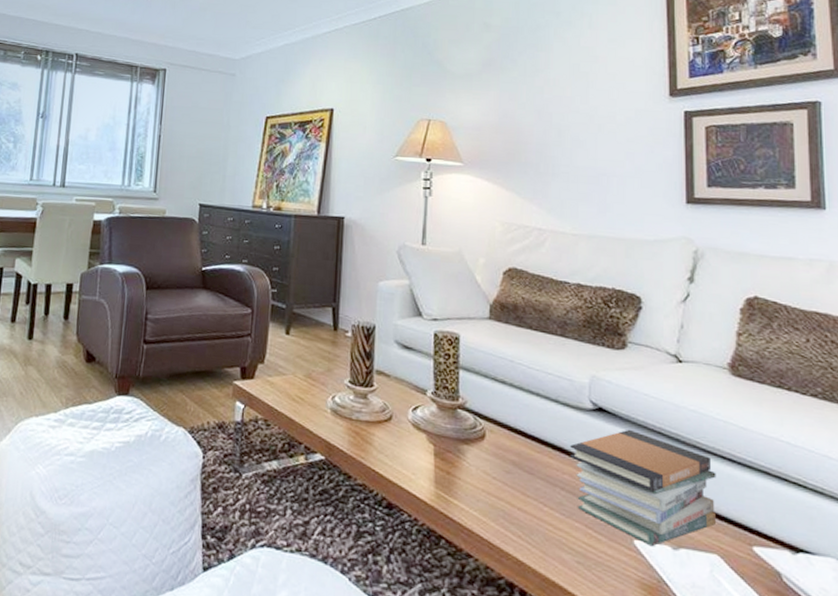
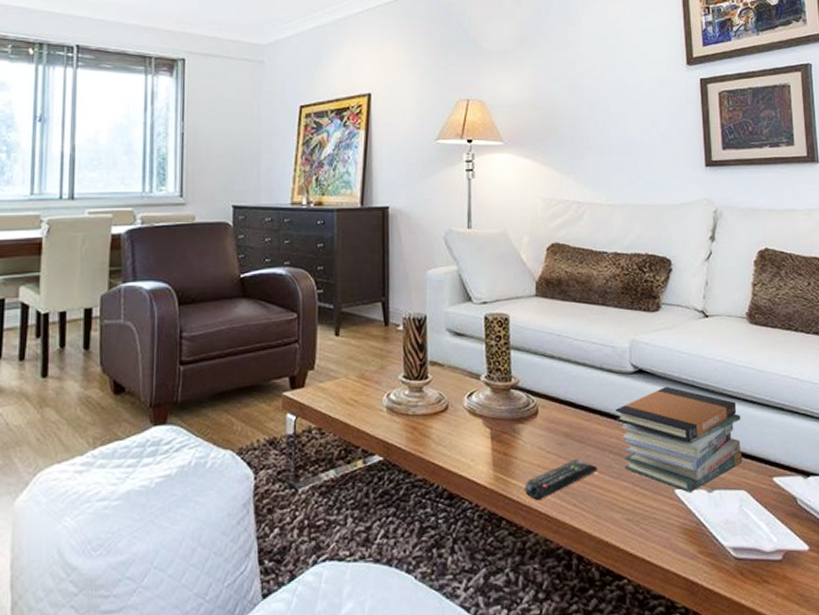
remote control: none [467,490,548,525] -> present [525,459,598,500]

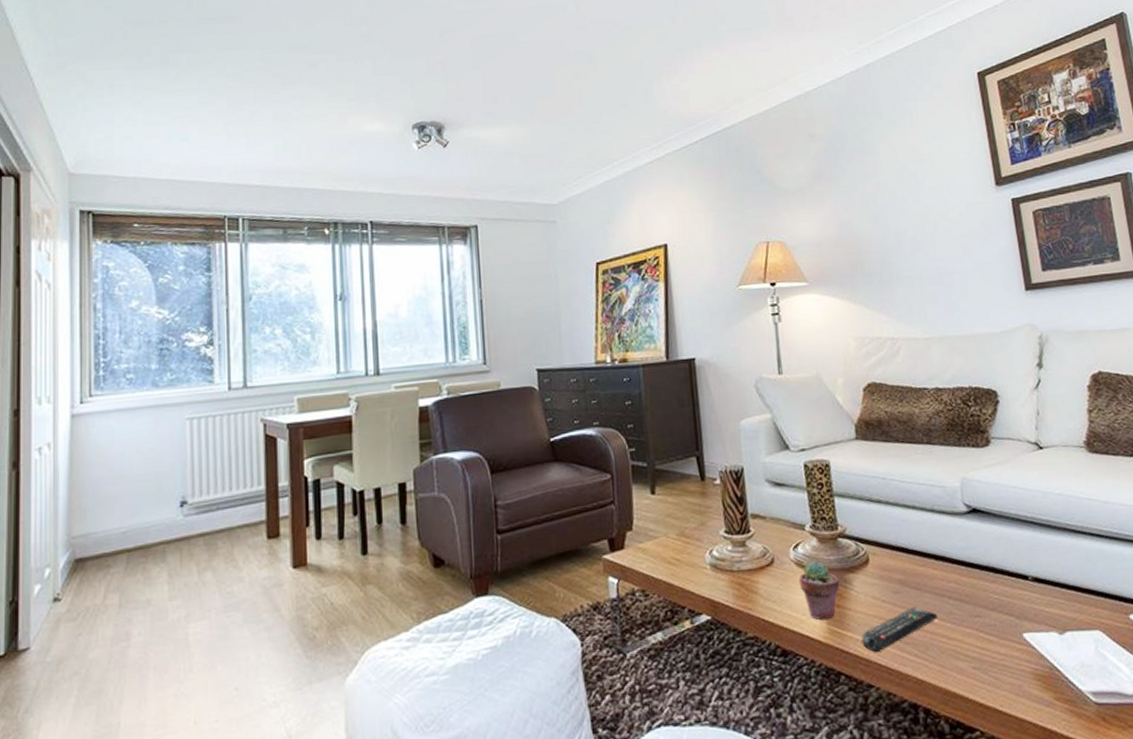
potted succulent: none [470,410,509,467] -> present [798,561,840,621]
book stack: present [616,386,742,493] -> none [951,524,1094,637]

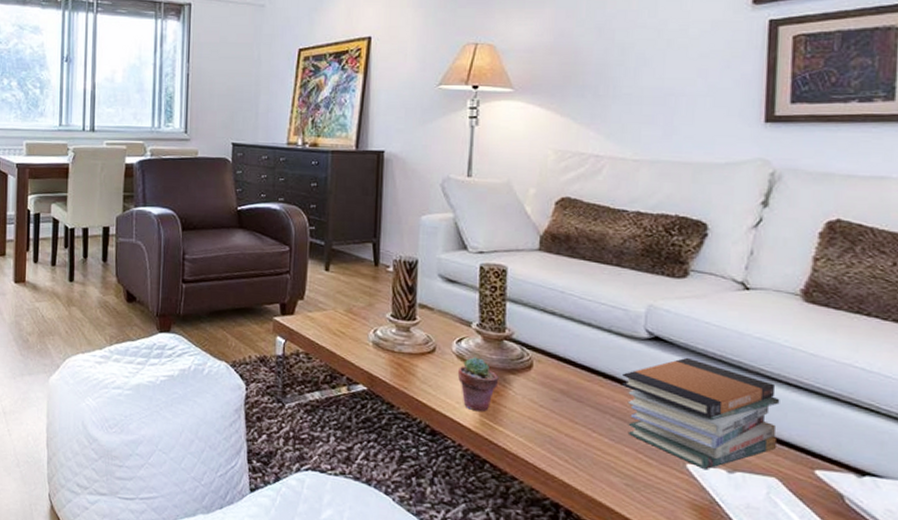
remote control: present [861,607,938,652] -> none [512,417,597,450]
book stack: none [951,524,1094,637] -> present [622,357,780,470]

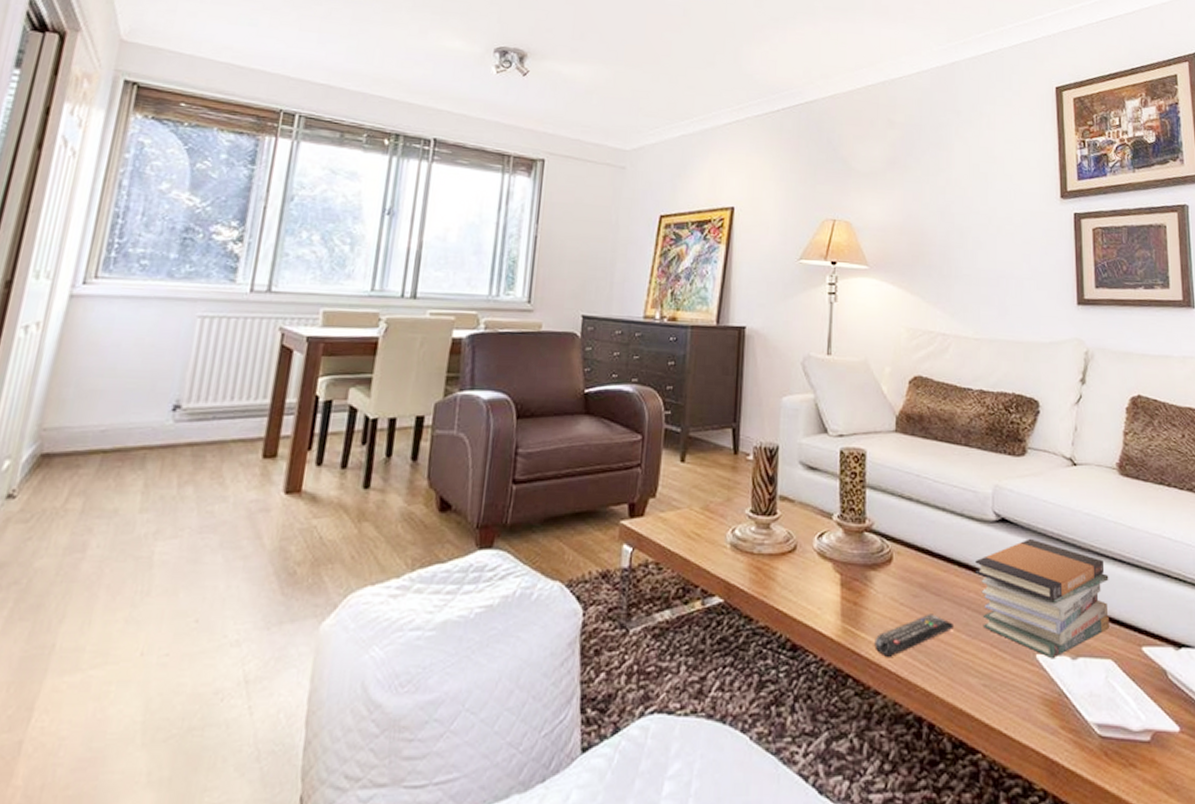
potted succulent: present [457,357,499,412] -> none [819,553,860,617]
remote control: none [512,417,597,450] -> present [874,614,954,657]

